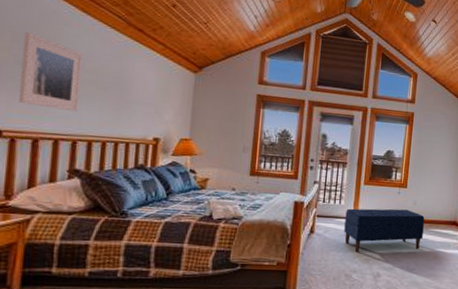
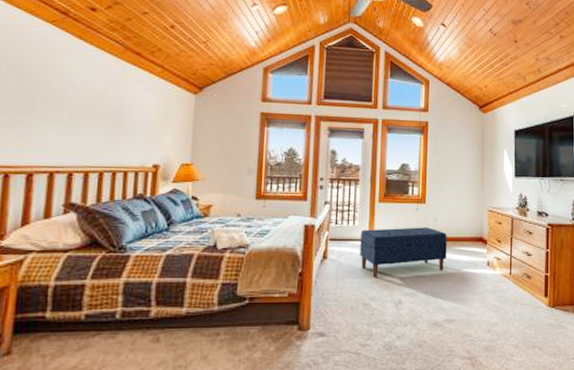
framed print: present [19,32,84,112] -> none [14,63,80,142]

